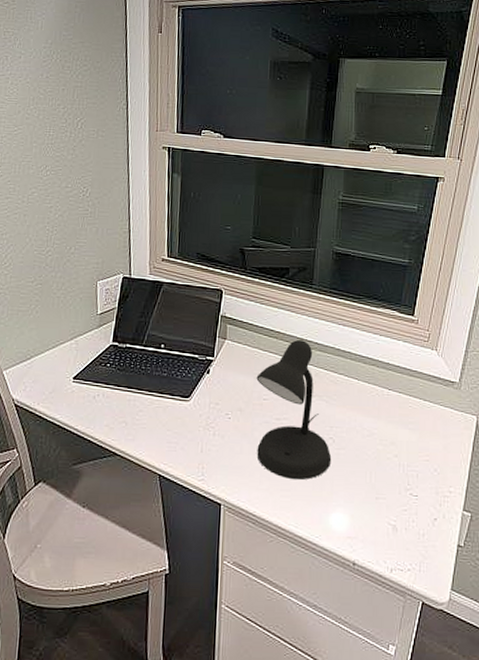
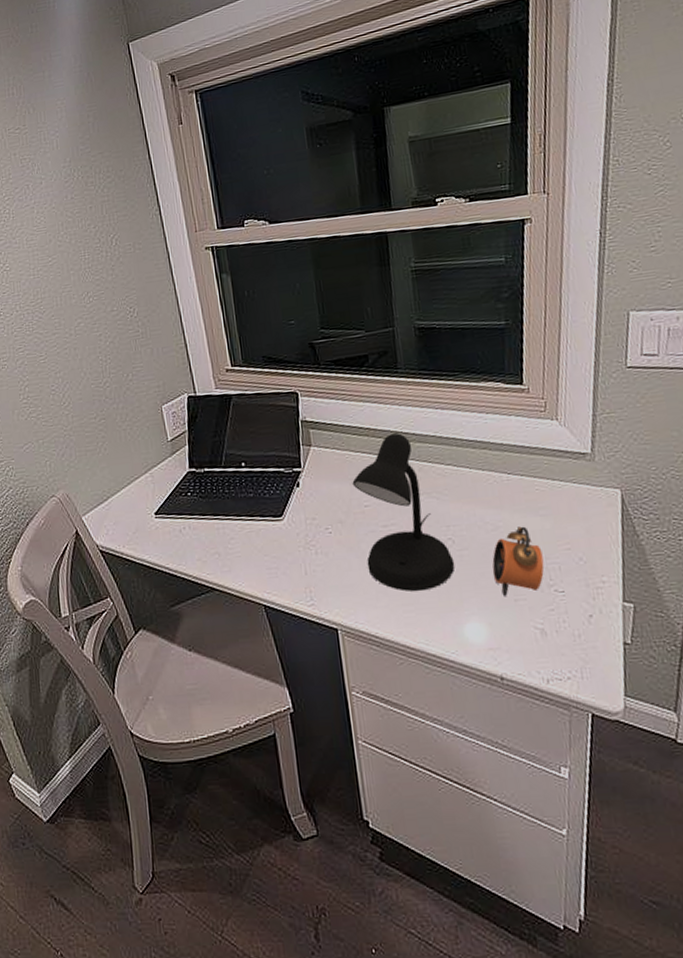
alarm clock: none [362,436,405,493] -> present [492,526,544,596]

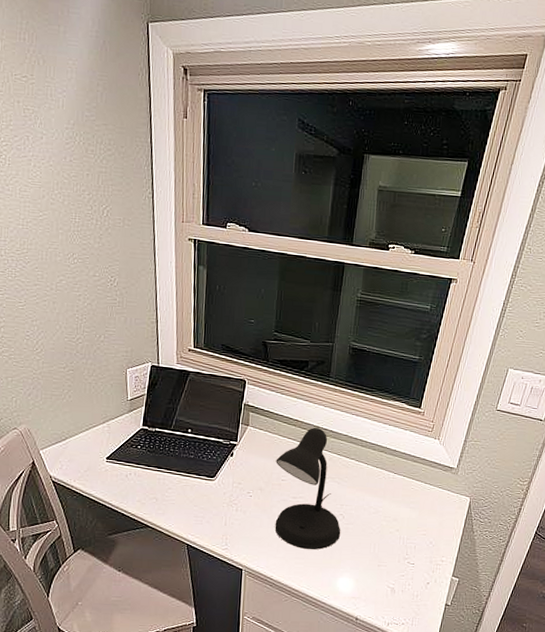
alarm clock: present [492,526,544,596] -> none [367,513,406,561]

